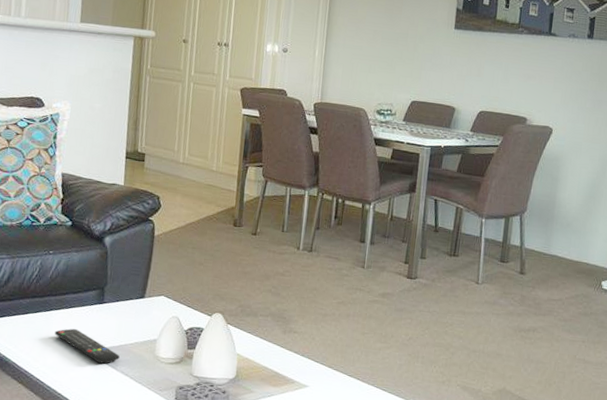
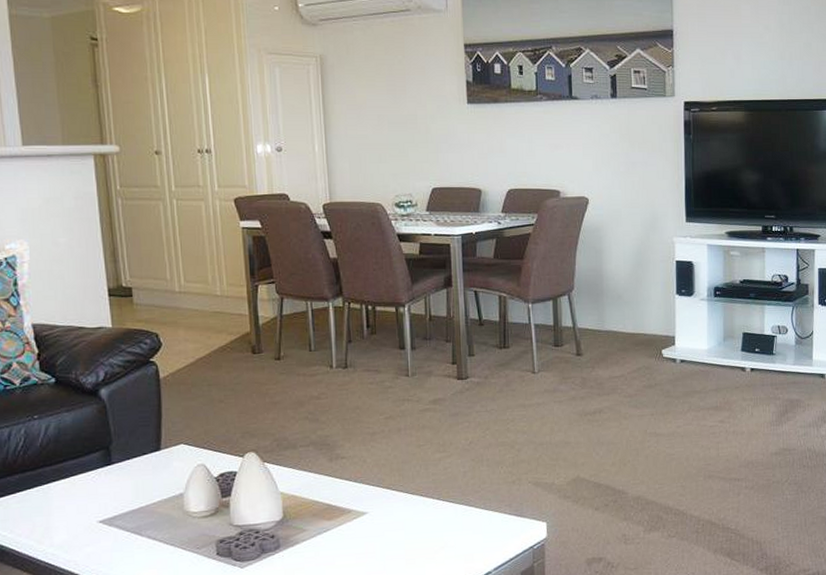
remote control: present [54,328,120,364] -> none [57,499,142,532]

